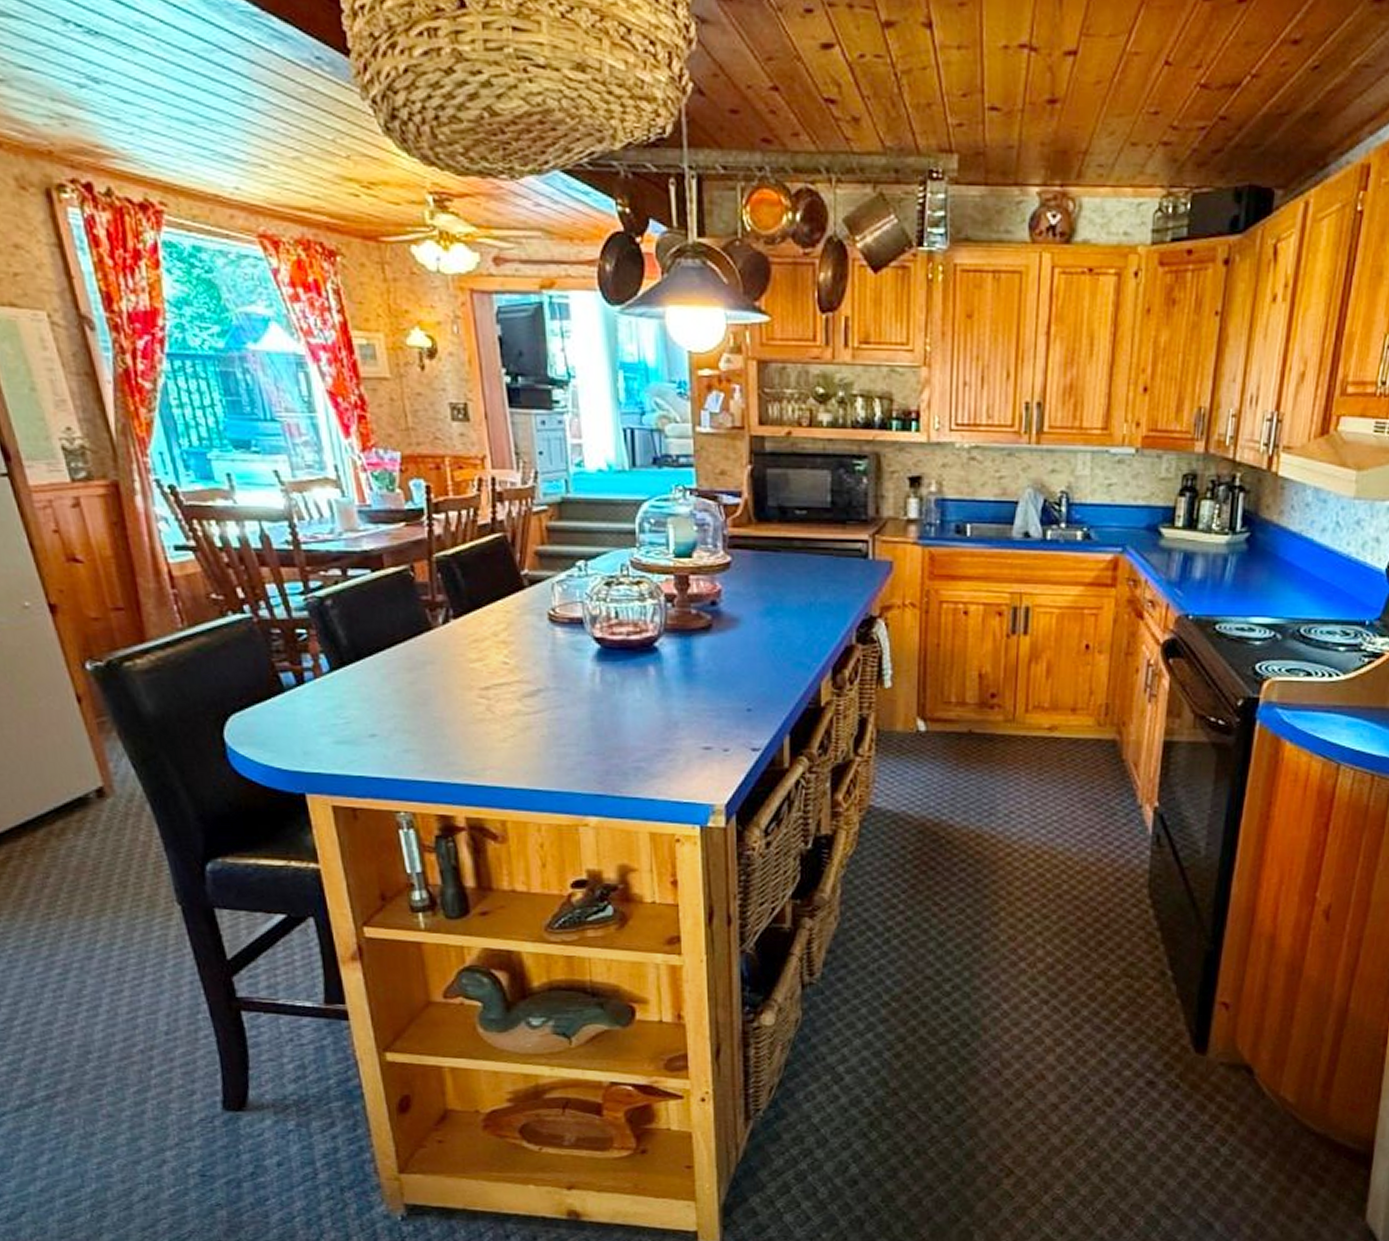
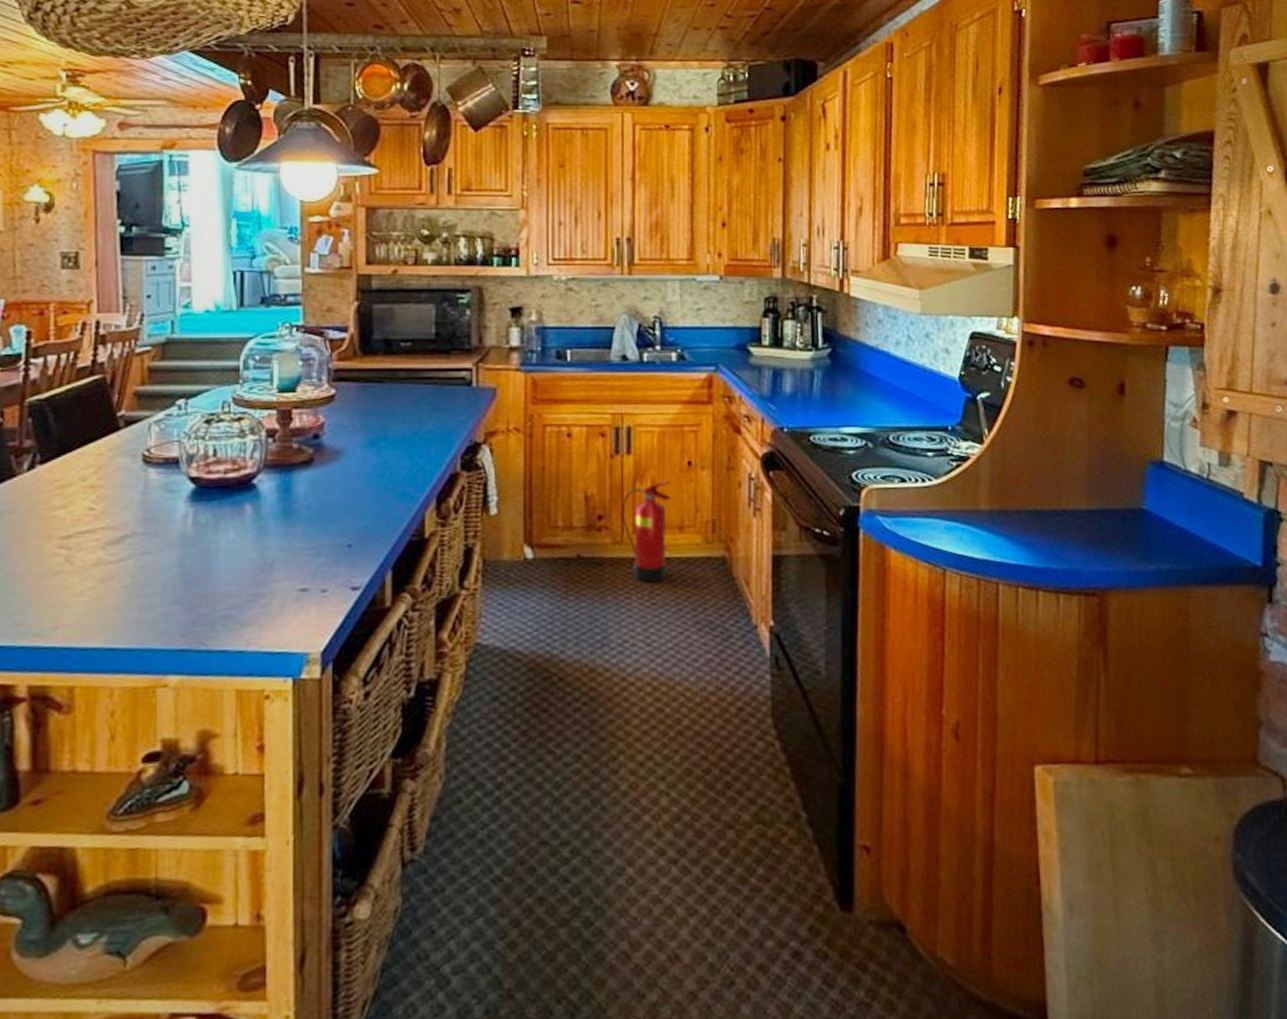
fire extinguisher: none [1014,663,1068,760] -> present [621,481,672,583]

